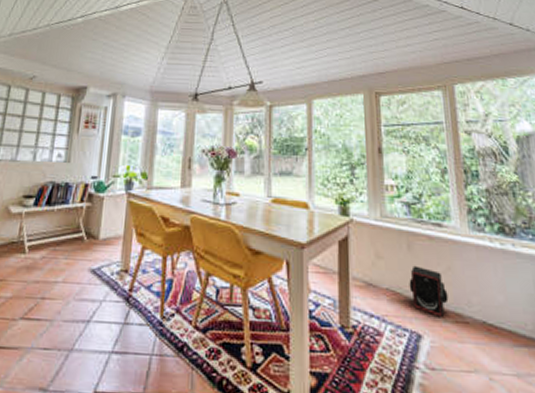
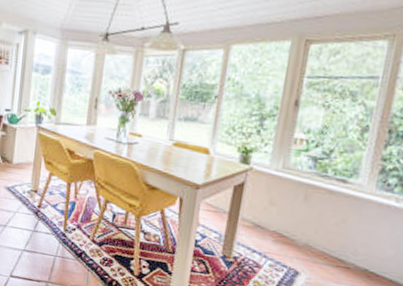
stereo: present [409,265,449,319] -> none [296,214,336,262]

